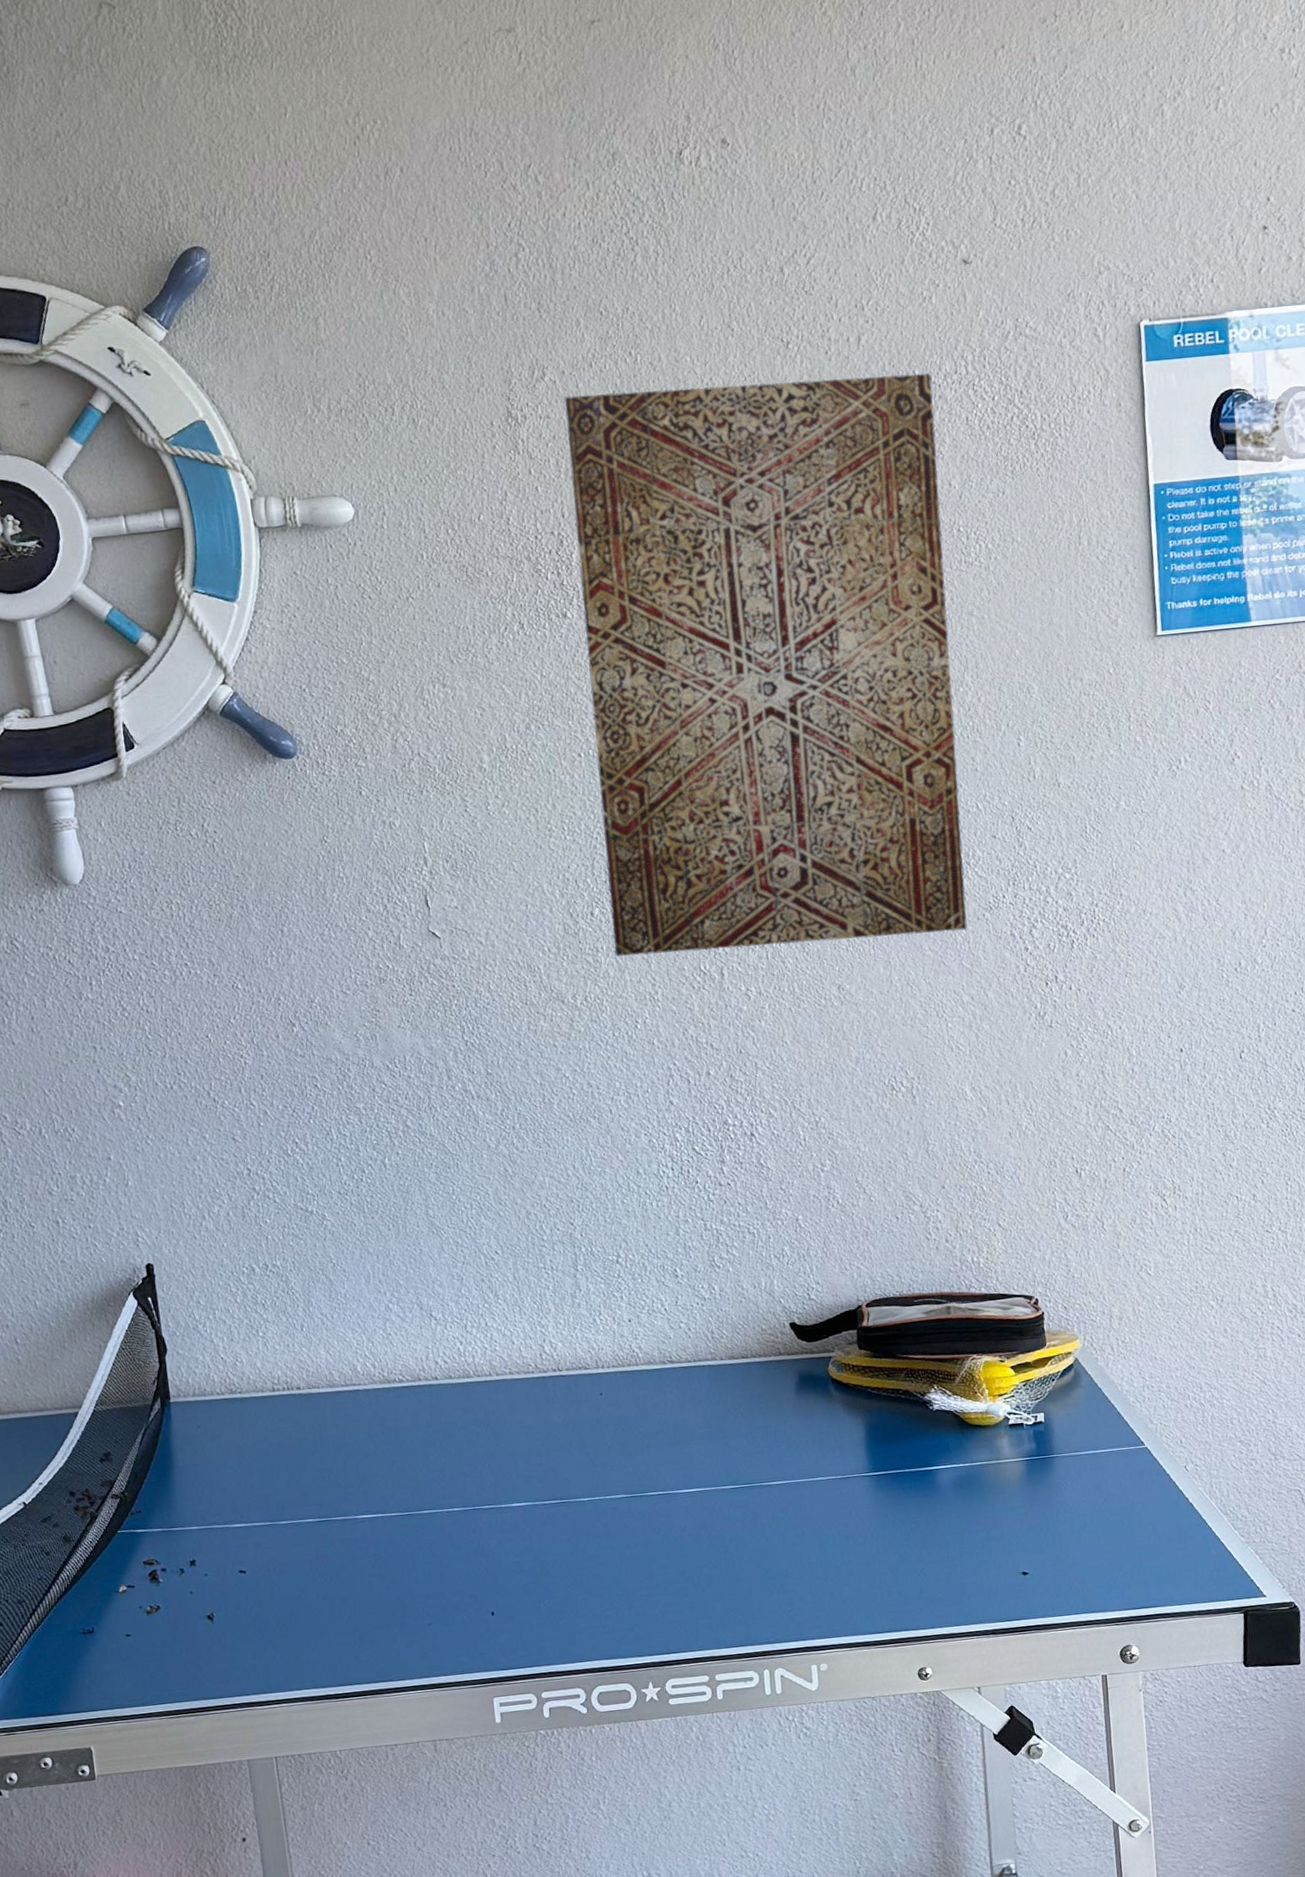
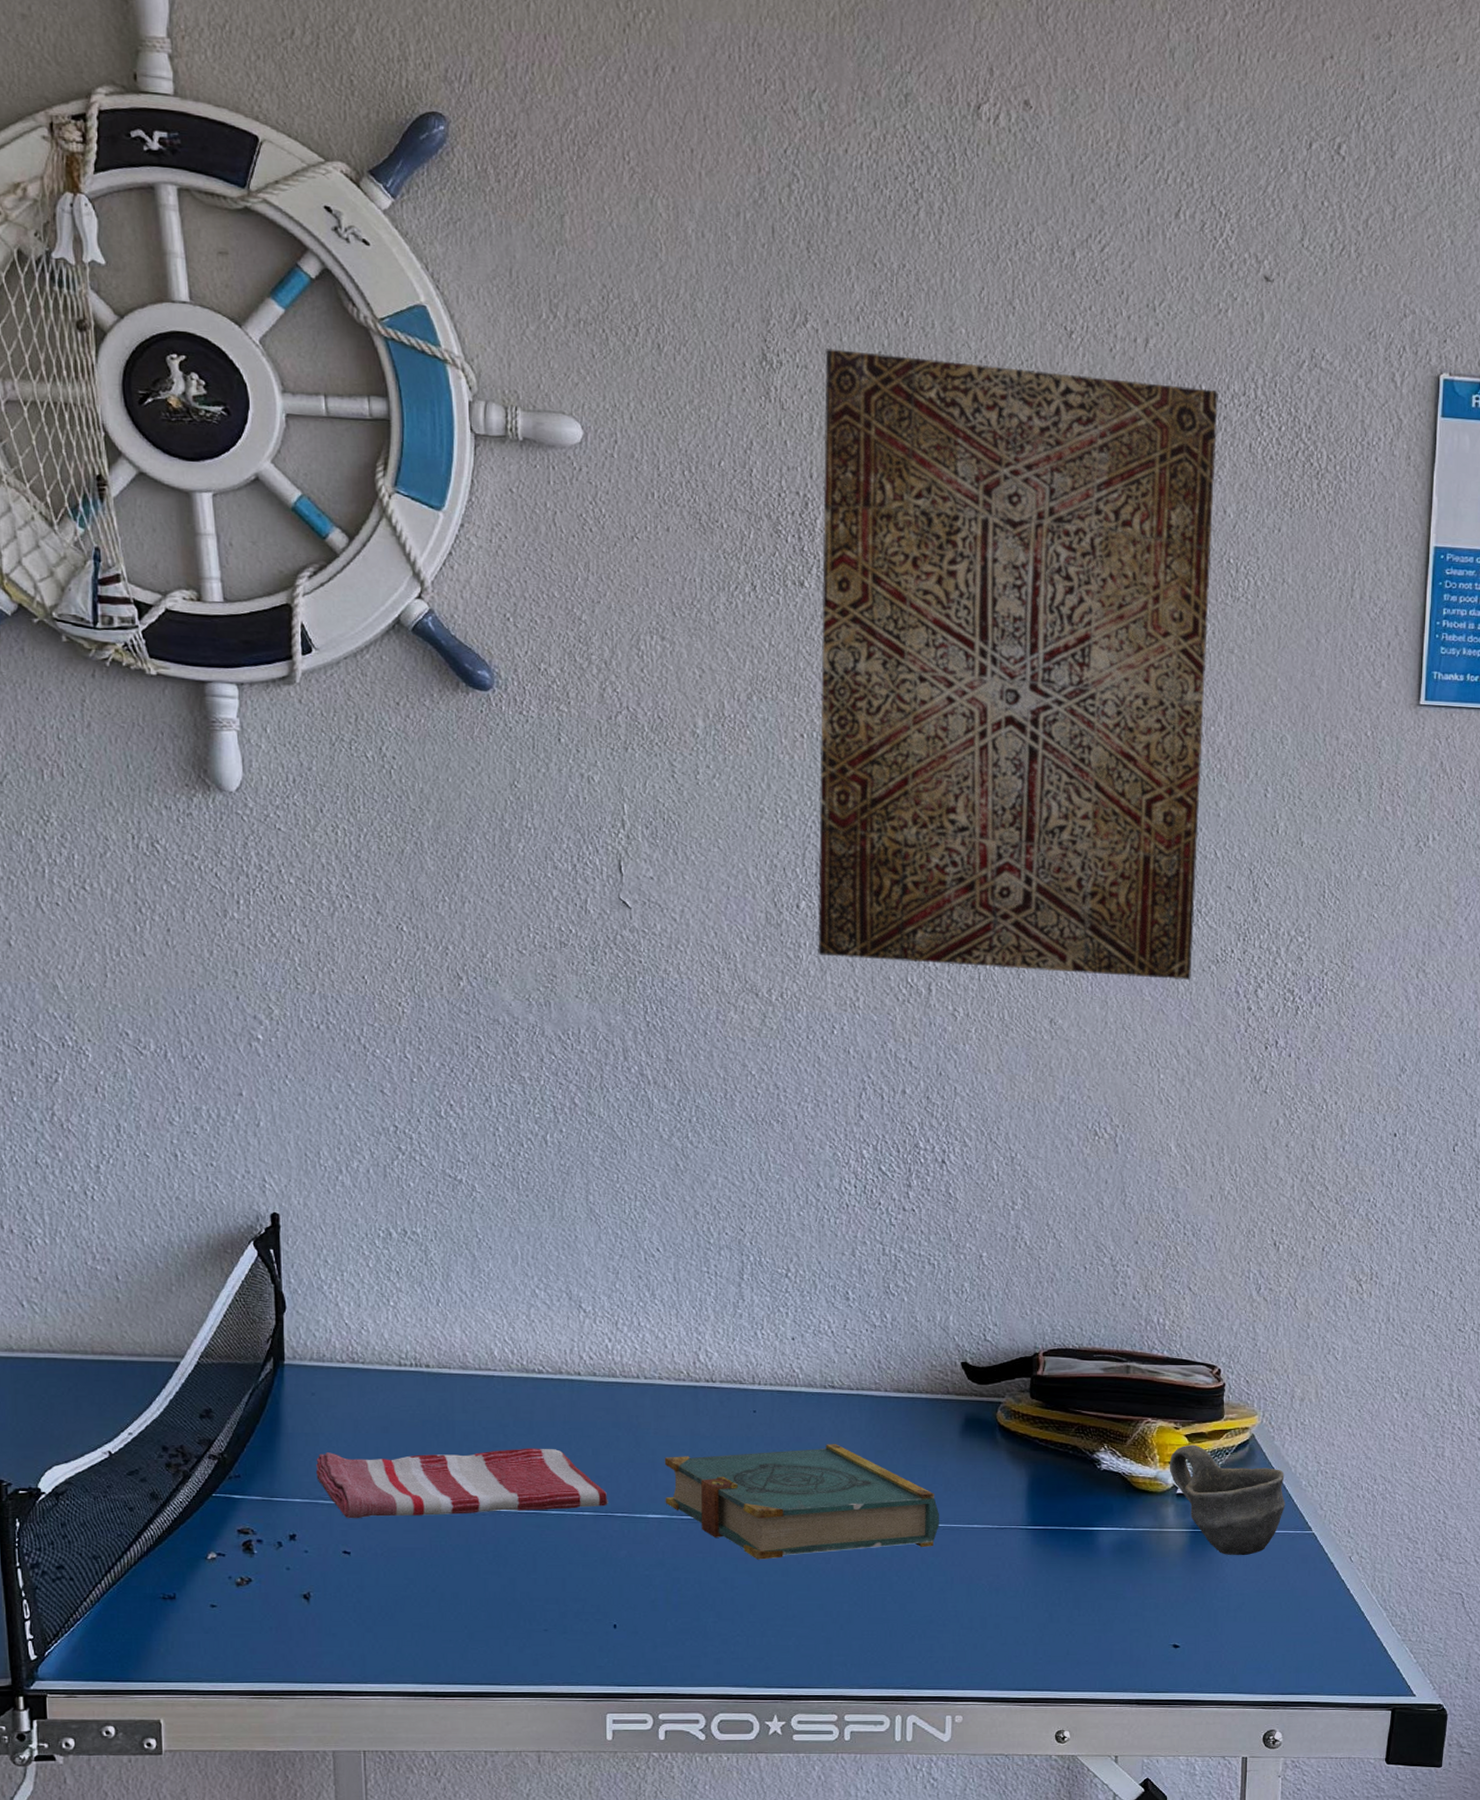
dish towel: none [207,1452,475,1540] -> present [316,1448,608,1519]
book: none [522,1416,785,1535] -> present [664,1444,939,1560]
cup: none [998,1375,1116,1479] -> present [1169,1444,1286,1556]

